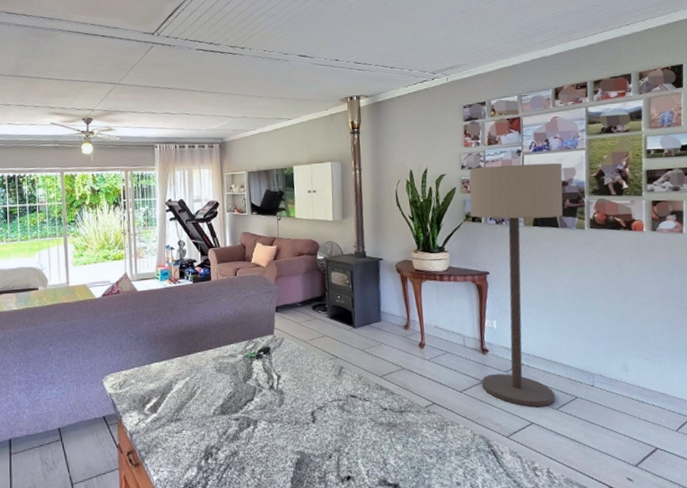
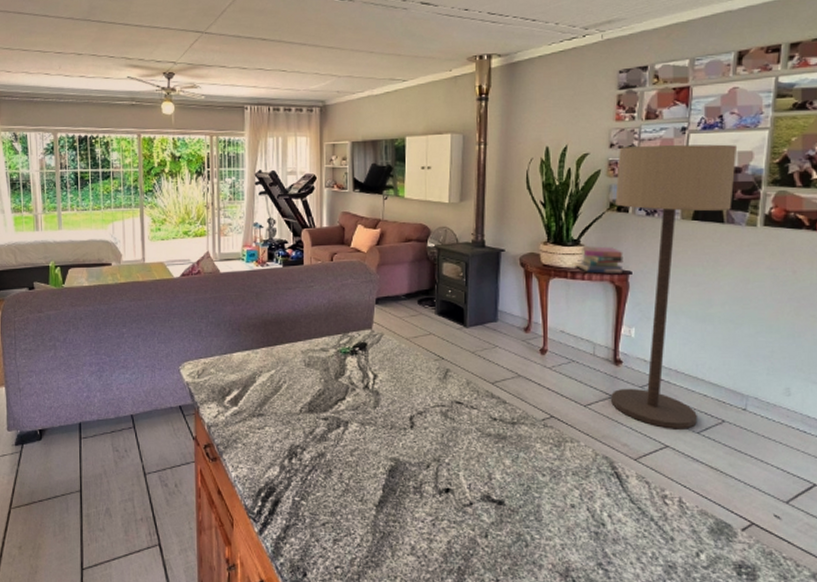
books: none [439,251,482,275] -> present [572,246,624,273]

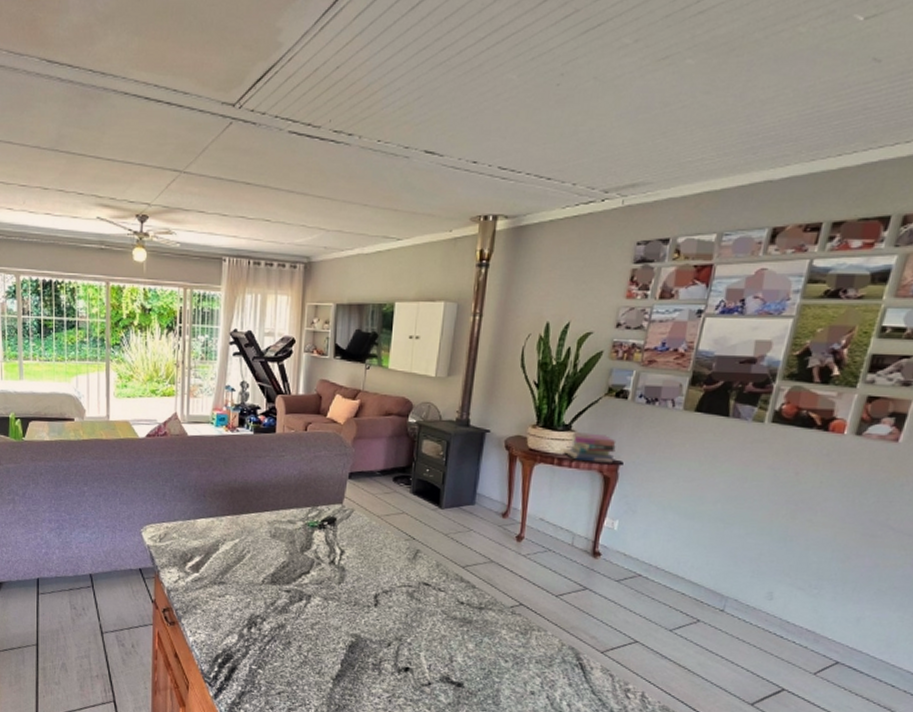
floor lamp: present [611,144,738,429] -> none [584,328,756,626]

